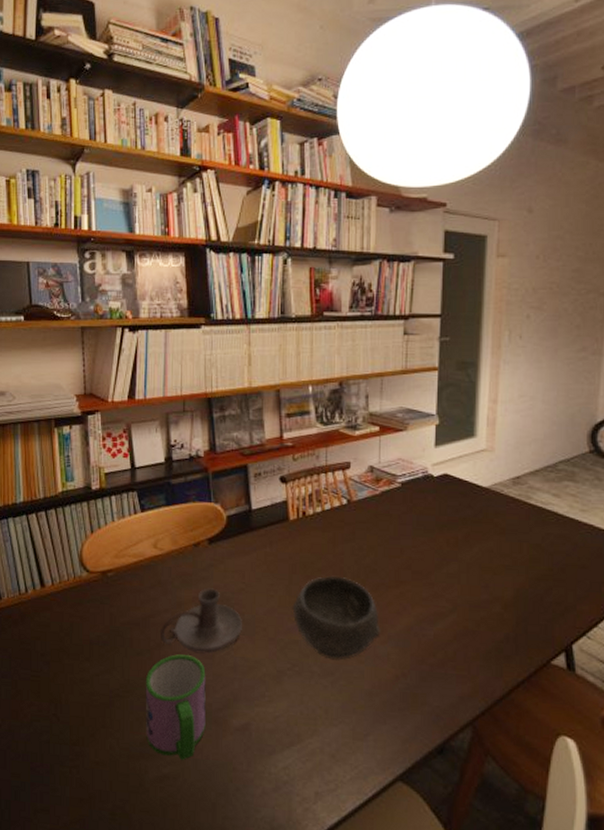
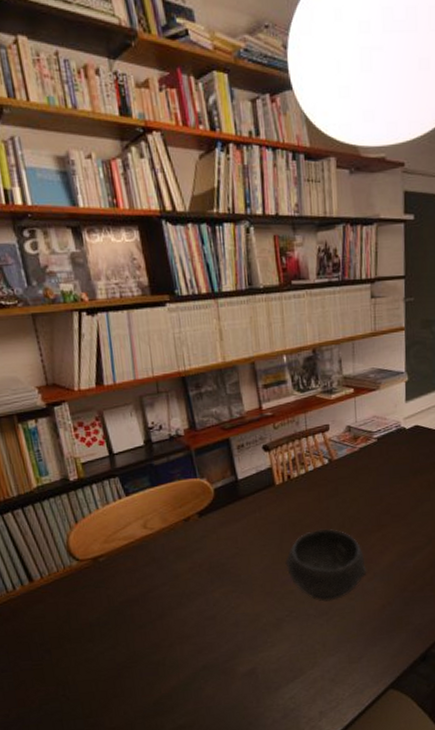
mug: present [145,654,206,761] -> none [151,620,215,711]
candle holder: present [159,588,242,655] -> none [159,557,240,618]

